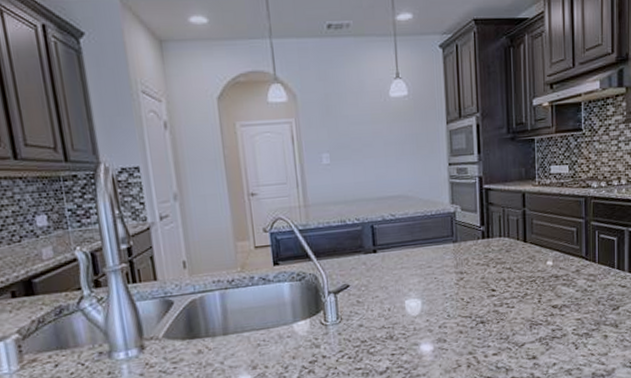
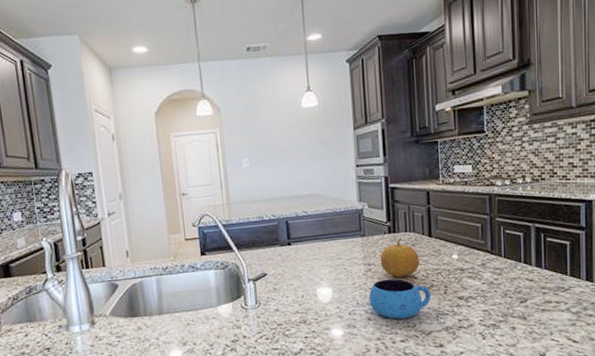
mug: none [460,288,525,331] -> present [368,279,432,319]
fruit: none [473,243,514,287] -> present [380,238,419,278]

